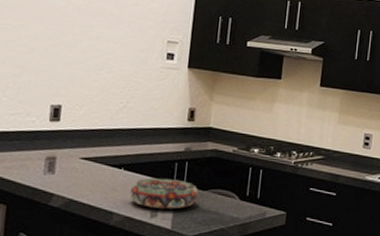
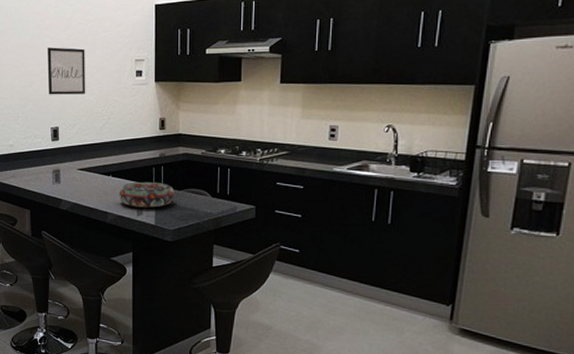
wall art: none [53,11,108,71] -> present [47,47,86,95]

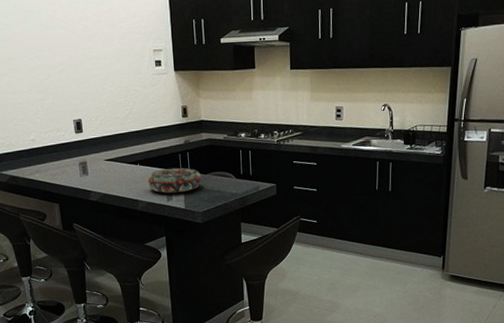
wall art: present [47,47,86,95] -> none [63,38,107,87]

